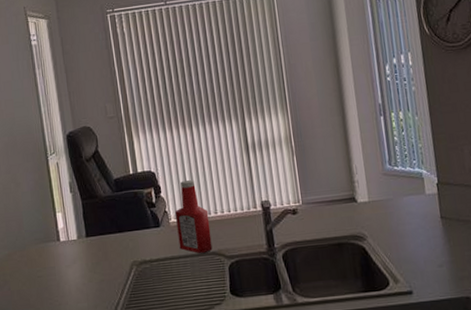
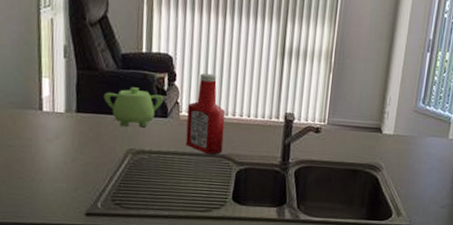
teapot: none [105,205,155,242] -> present [103,87,165,127]

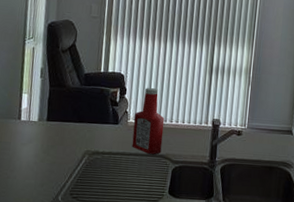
teapot: present [103,87,165,127] -> none [68,100,117,132]

